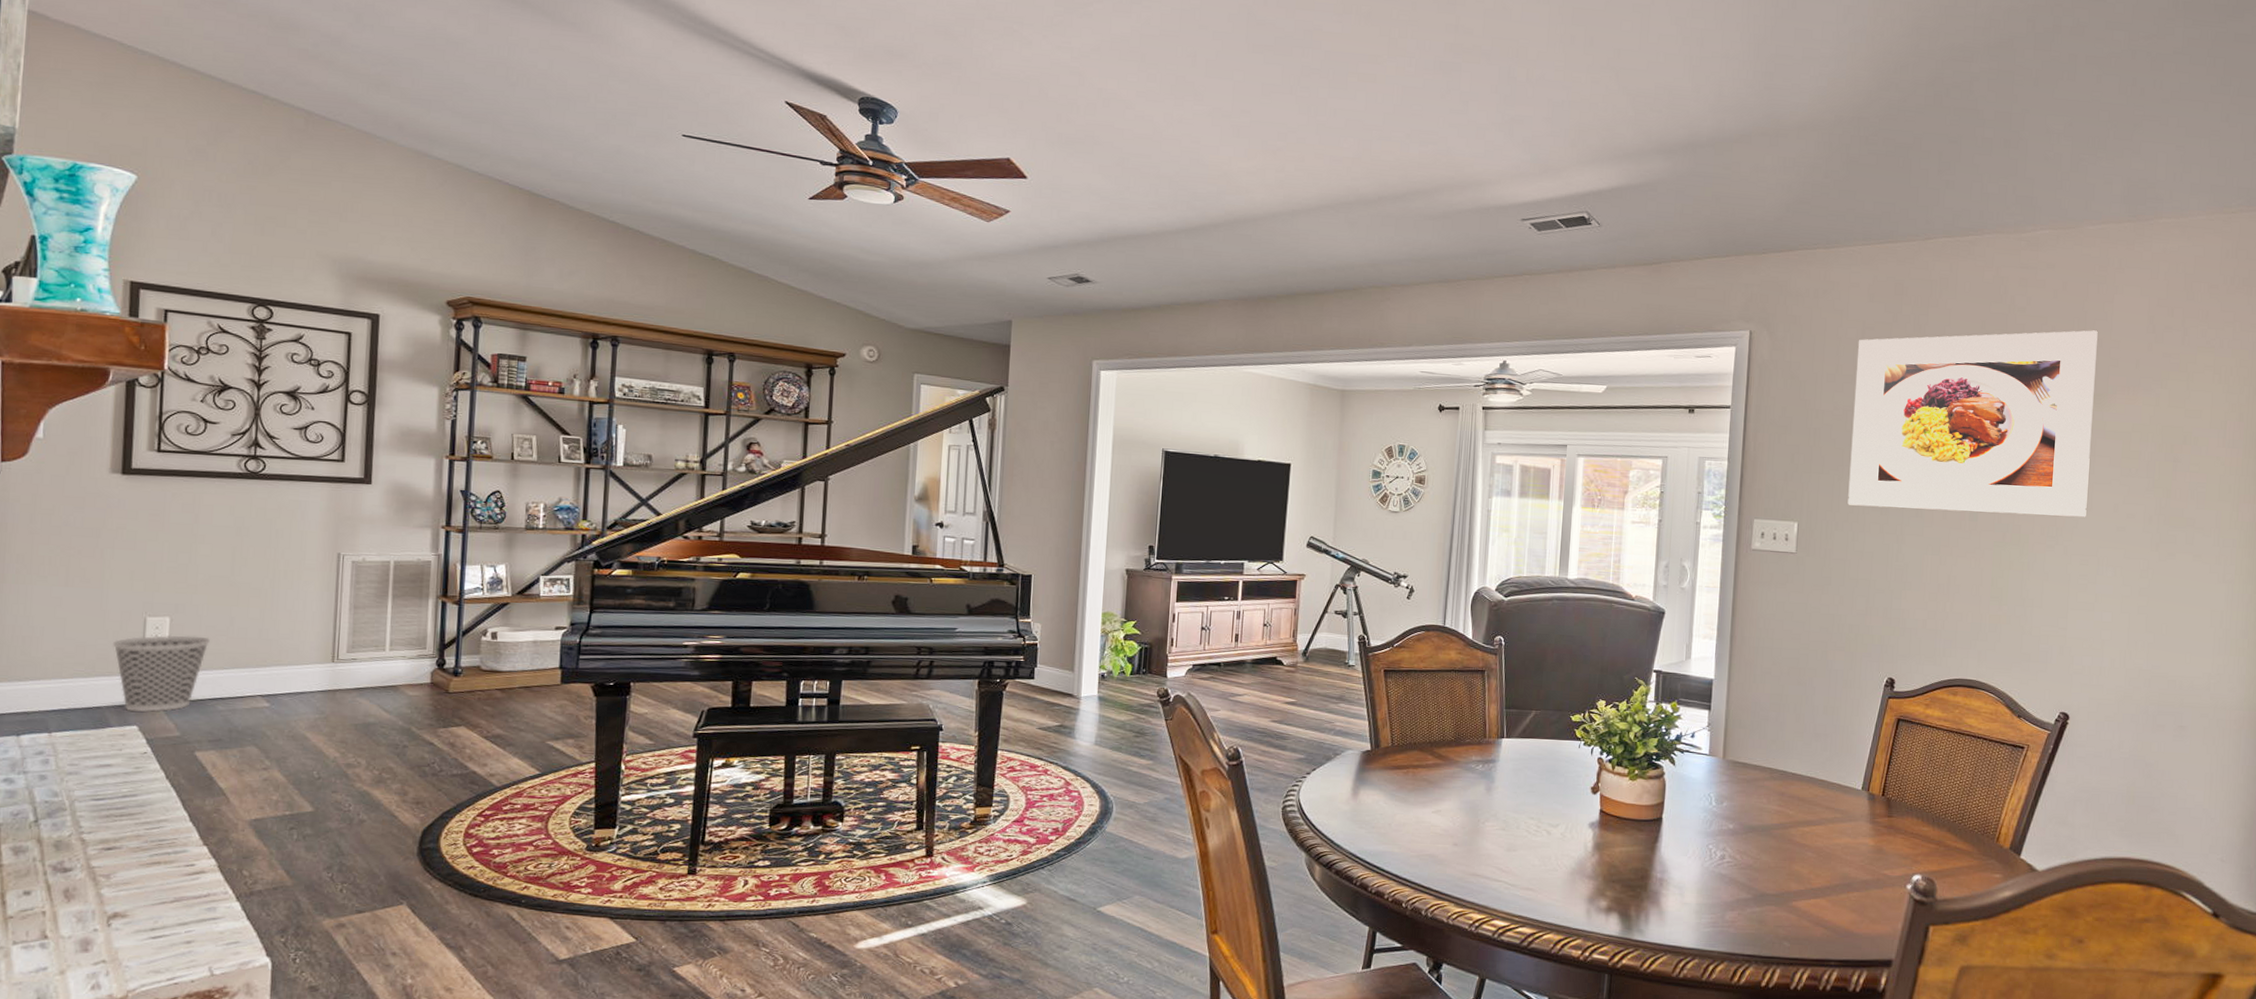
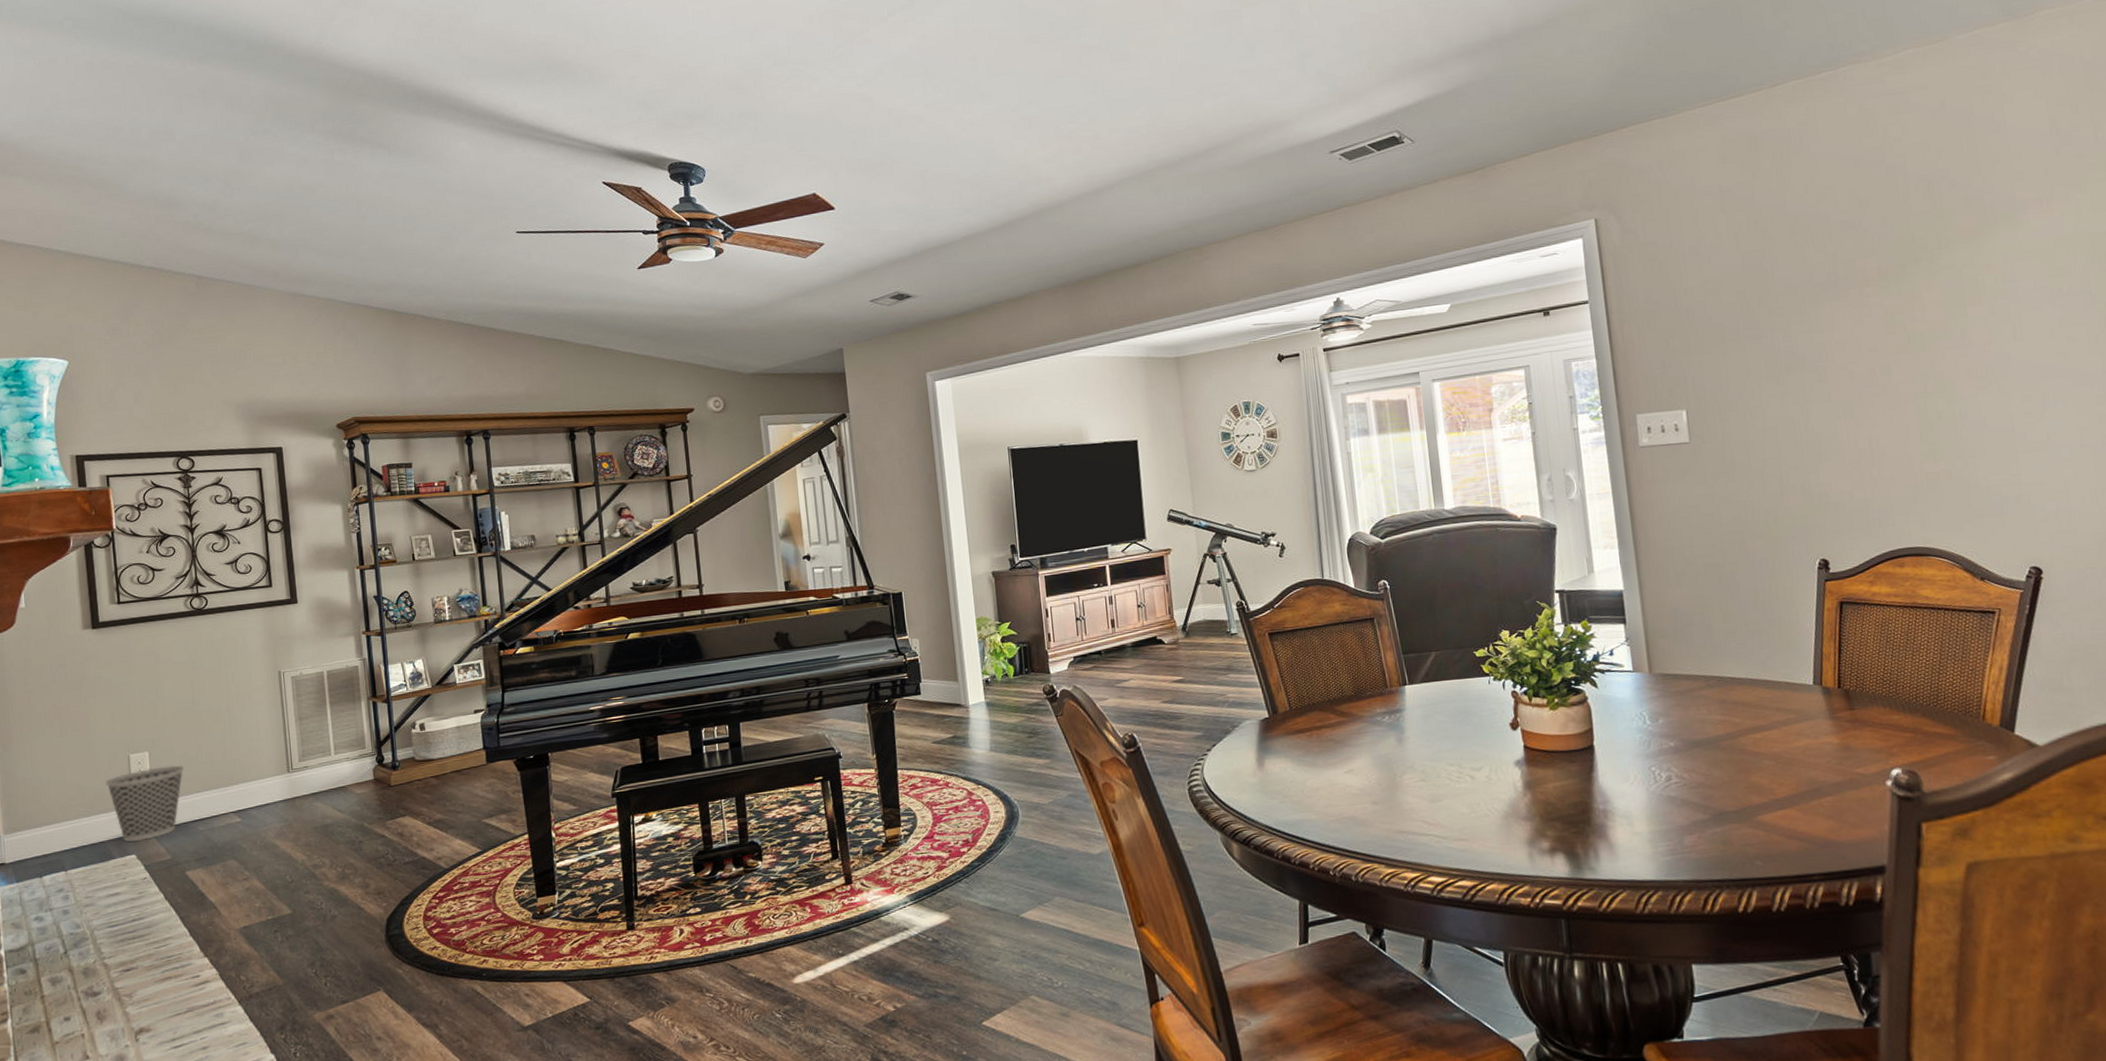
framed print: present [1847,330,2098,518] -> none [1718,145,2018,382]

